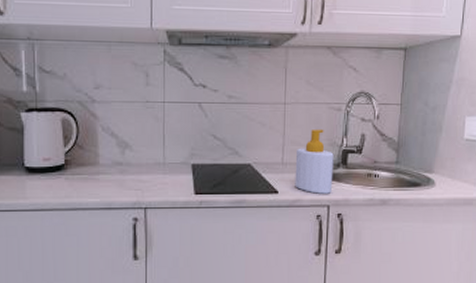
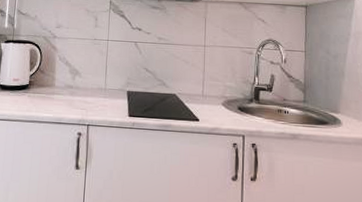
soap bottle: present [295,129,334,194] -> none [213,68,247,125]

